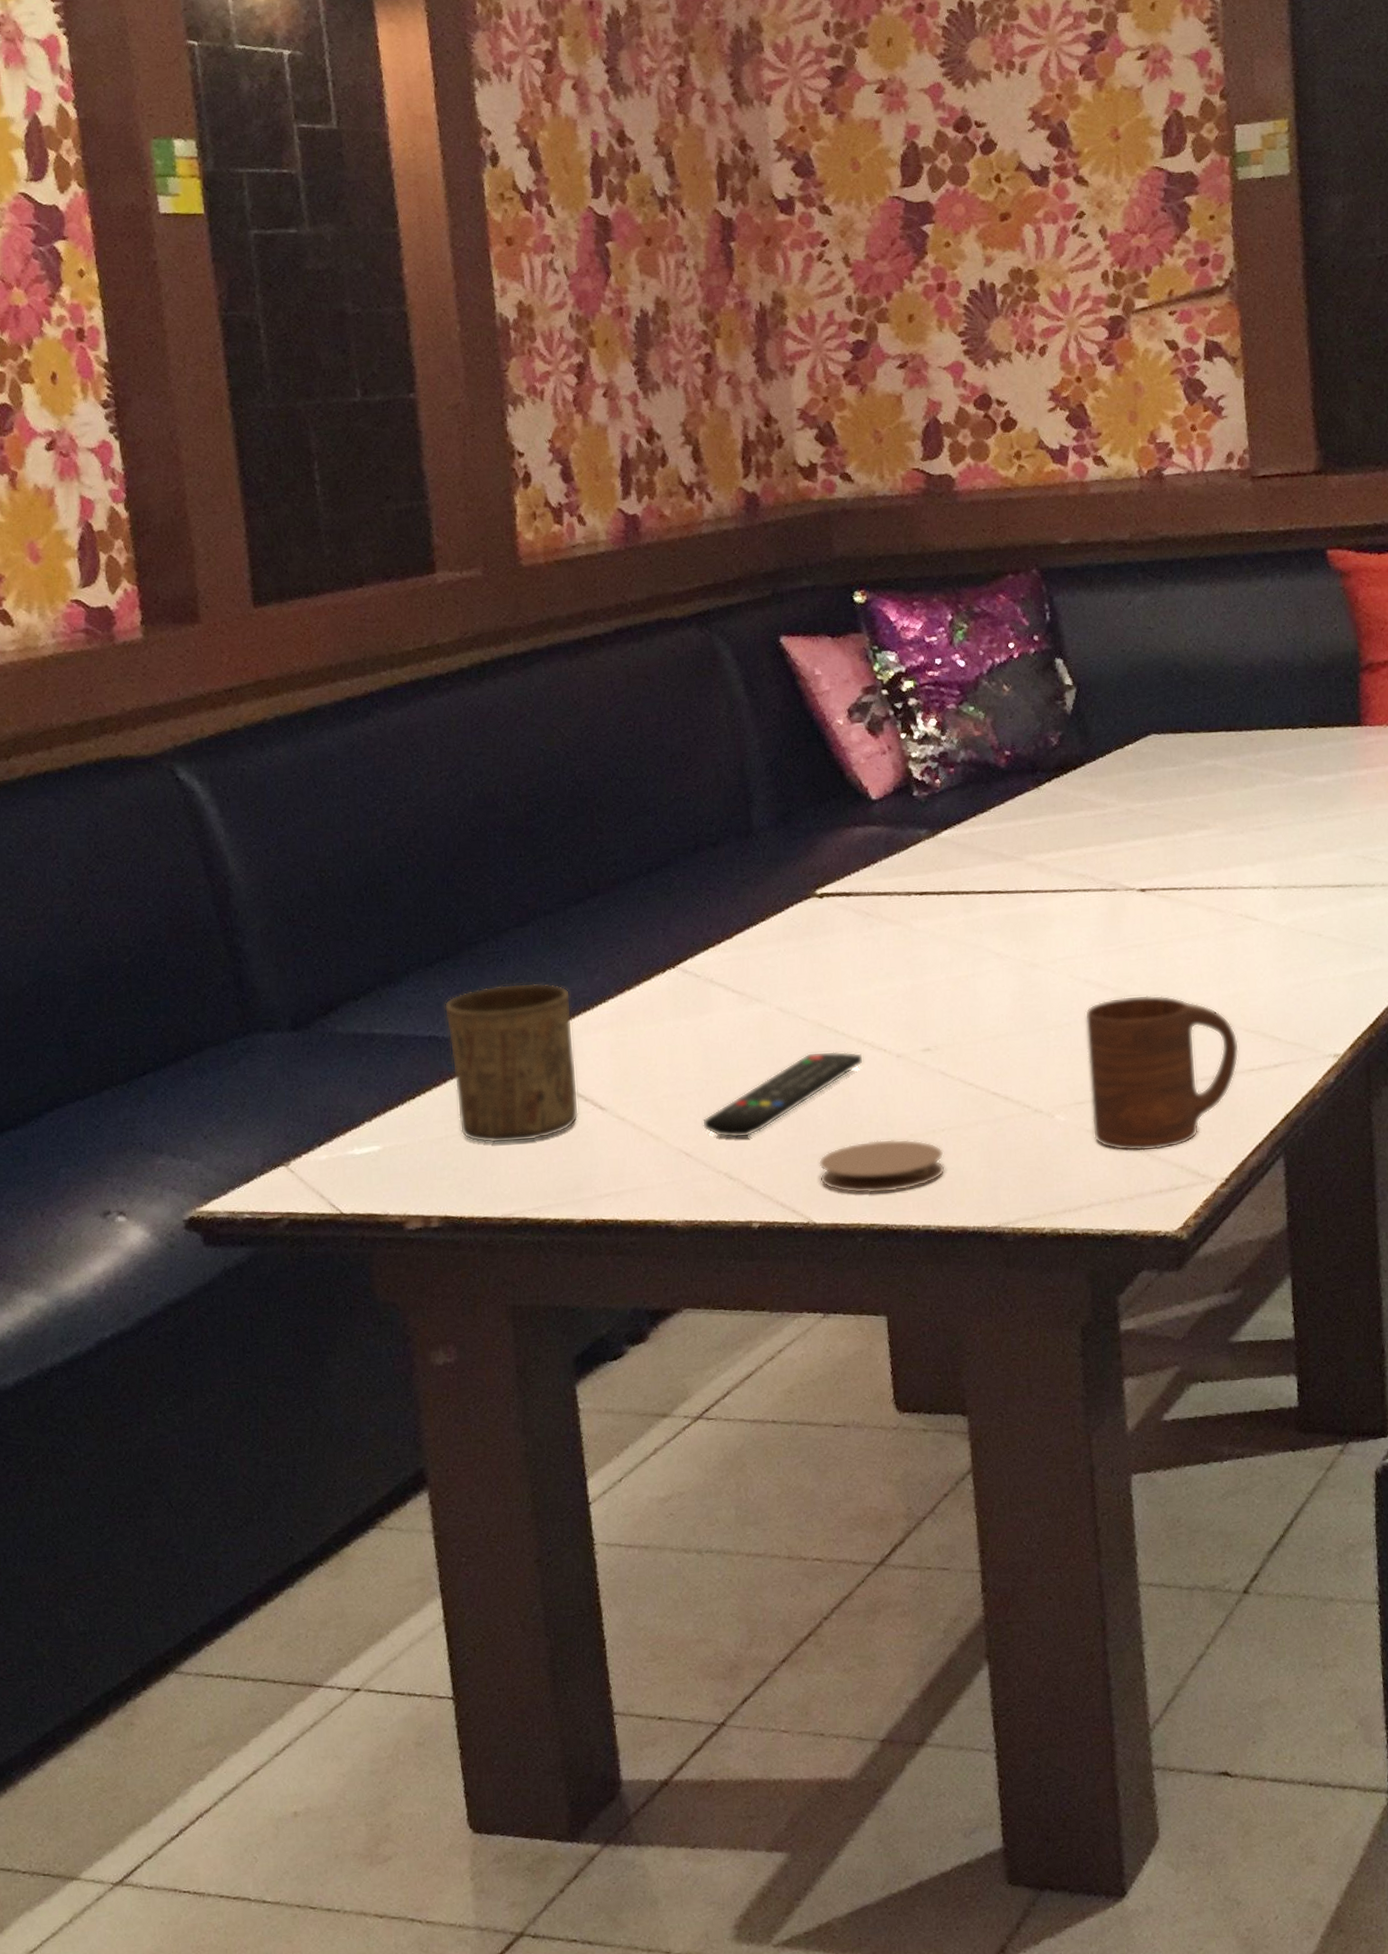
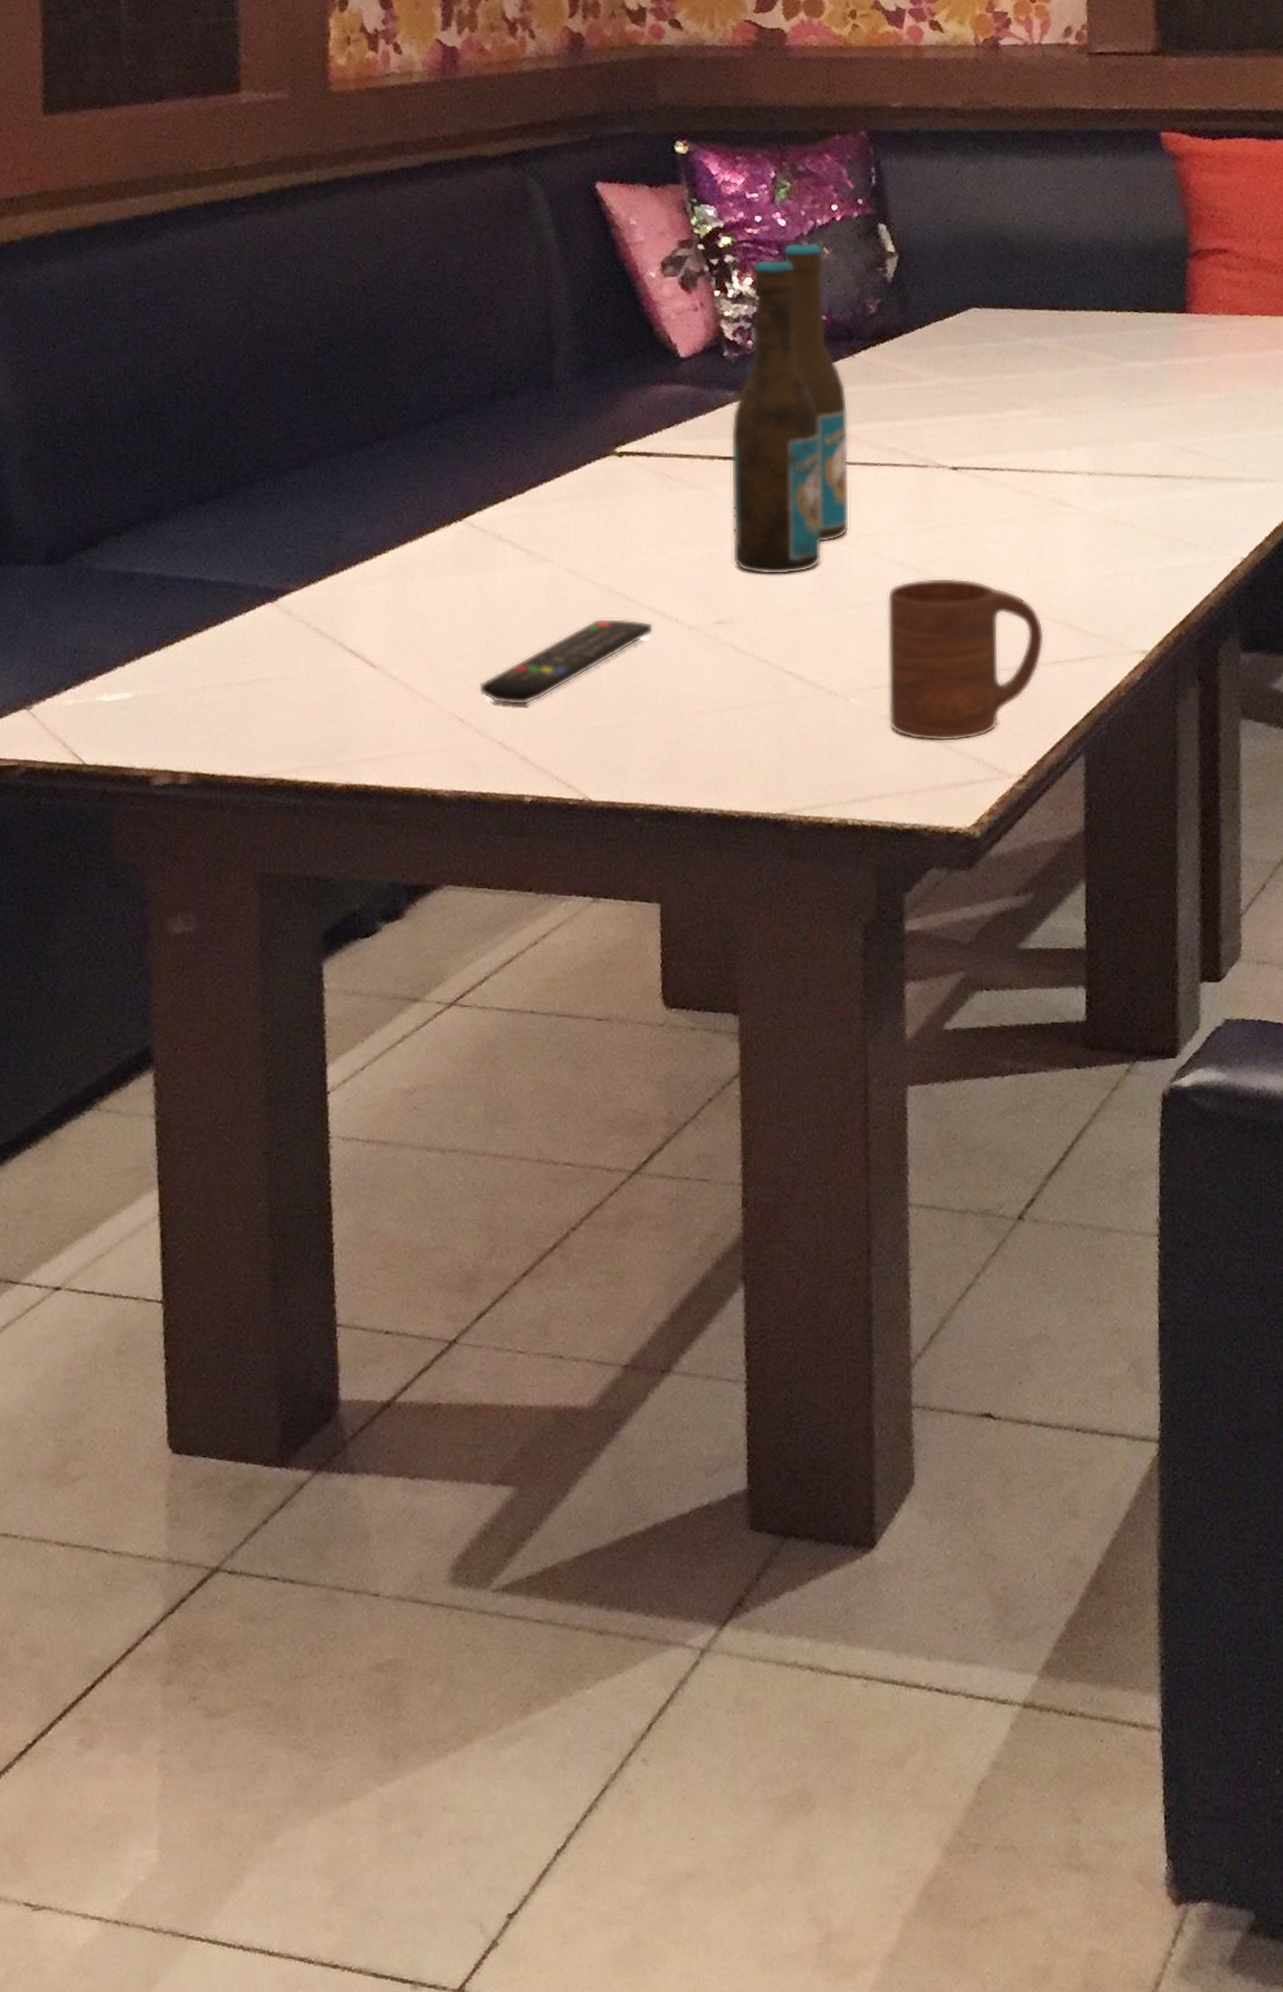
cup: present [444,982,579,1144] -> none [212,528,349,698]
coaster: present [819,1139,945,1194] -> none [599,714,732,772]
beer bottle: none [924,680,1045,1003] -> present [730,242,850,576]

